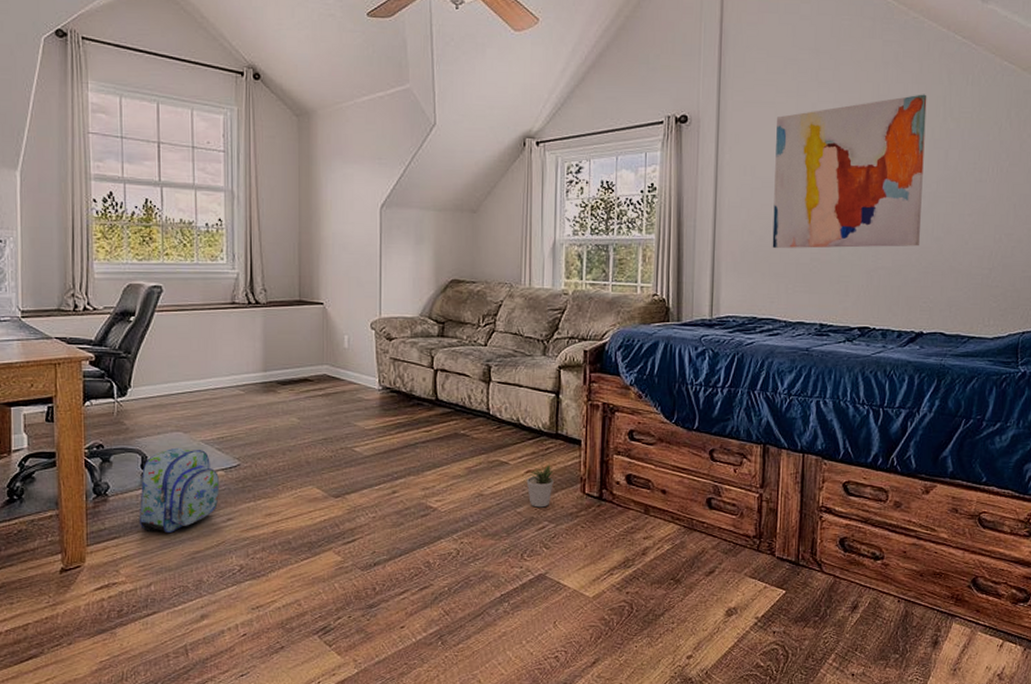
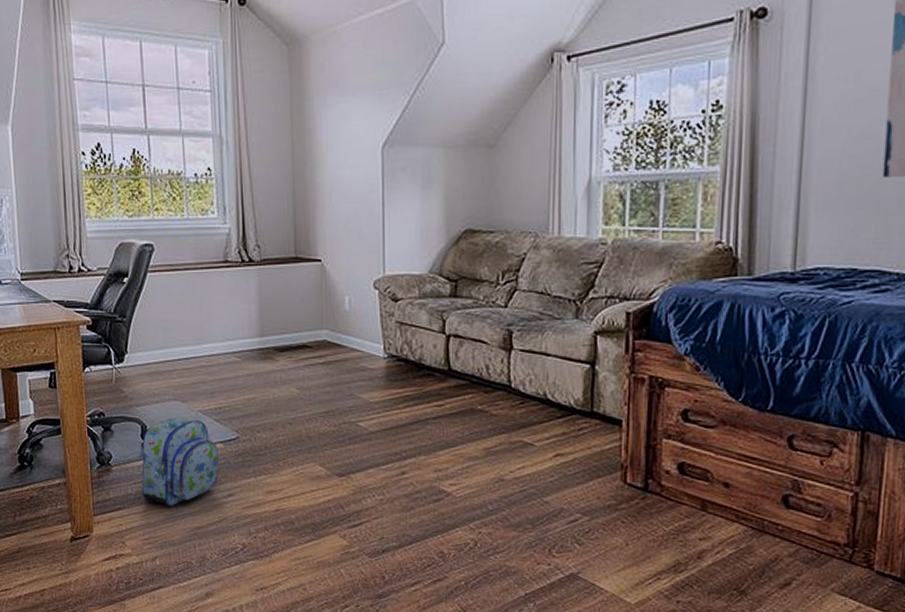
potted plant: present [526,463,556,508] -> none [555,446,591,498]

